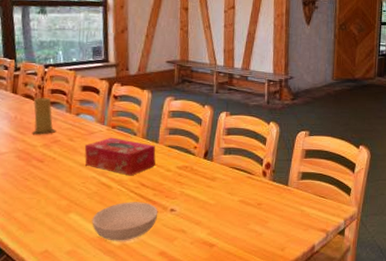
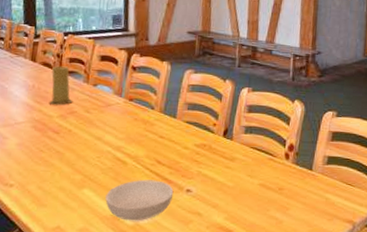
tissue box: present [84,137,156,176] -> none [100,110,174,152]

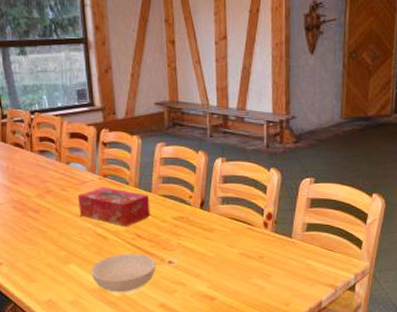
candle: present [49,65,73,105] -> none [24,145,48,185]
tissue box: none [100,110,174,152] -> present [77,187,150,227]

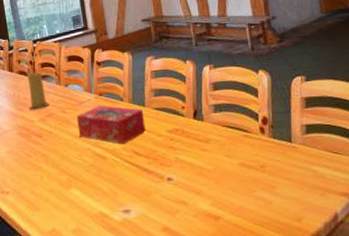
candle: none [24,145,48,185] -> present [27,71,50,110]
serving bowl: present [91,253,156,293] -> none [92,172,156,217]

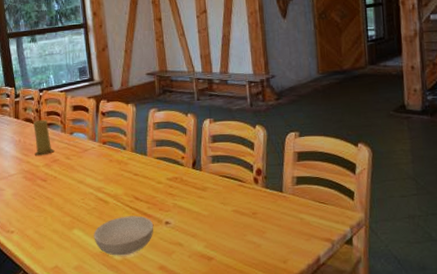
tissue box: present [76,105,146,145] -> none [80,153,146,190]
serving bowl: none [92,172,156,217] -> present [94,215,154,256]

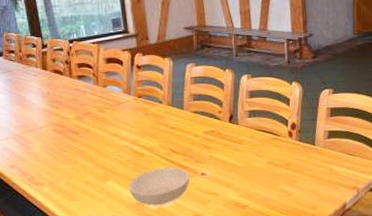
candle: present [33,119,55,156] -> none [63,71,87,108]

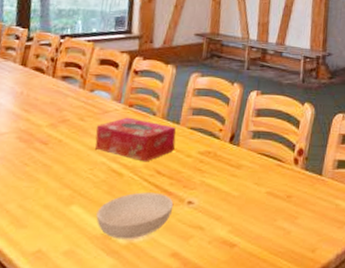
tissue box: none [114,106,183,143] -> present [95,117,176,162]

